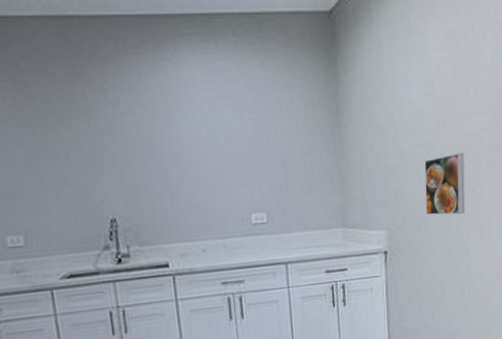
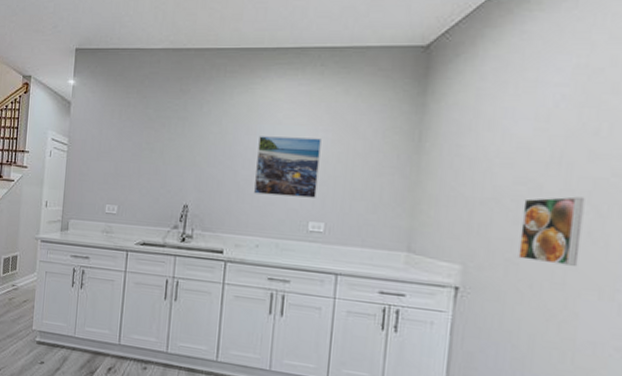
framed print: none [182,121,254,193] -> present [253,136,321,198]

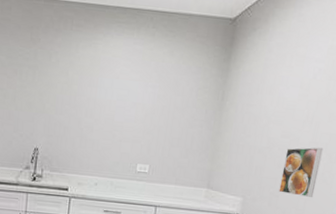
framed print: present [253,136,321,198] -> none [94,88,150,144]

